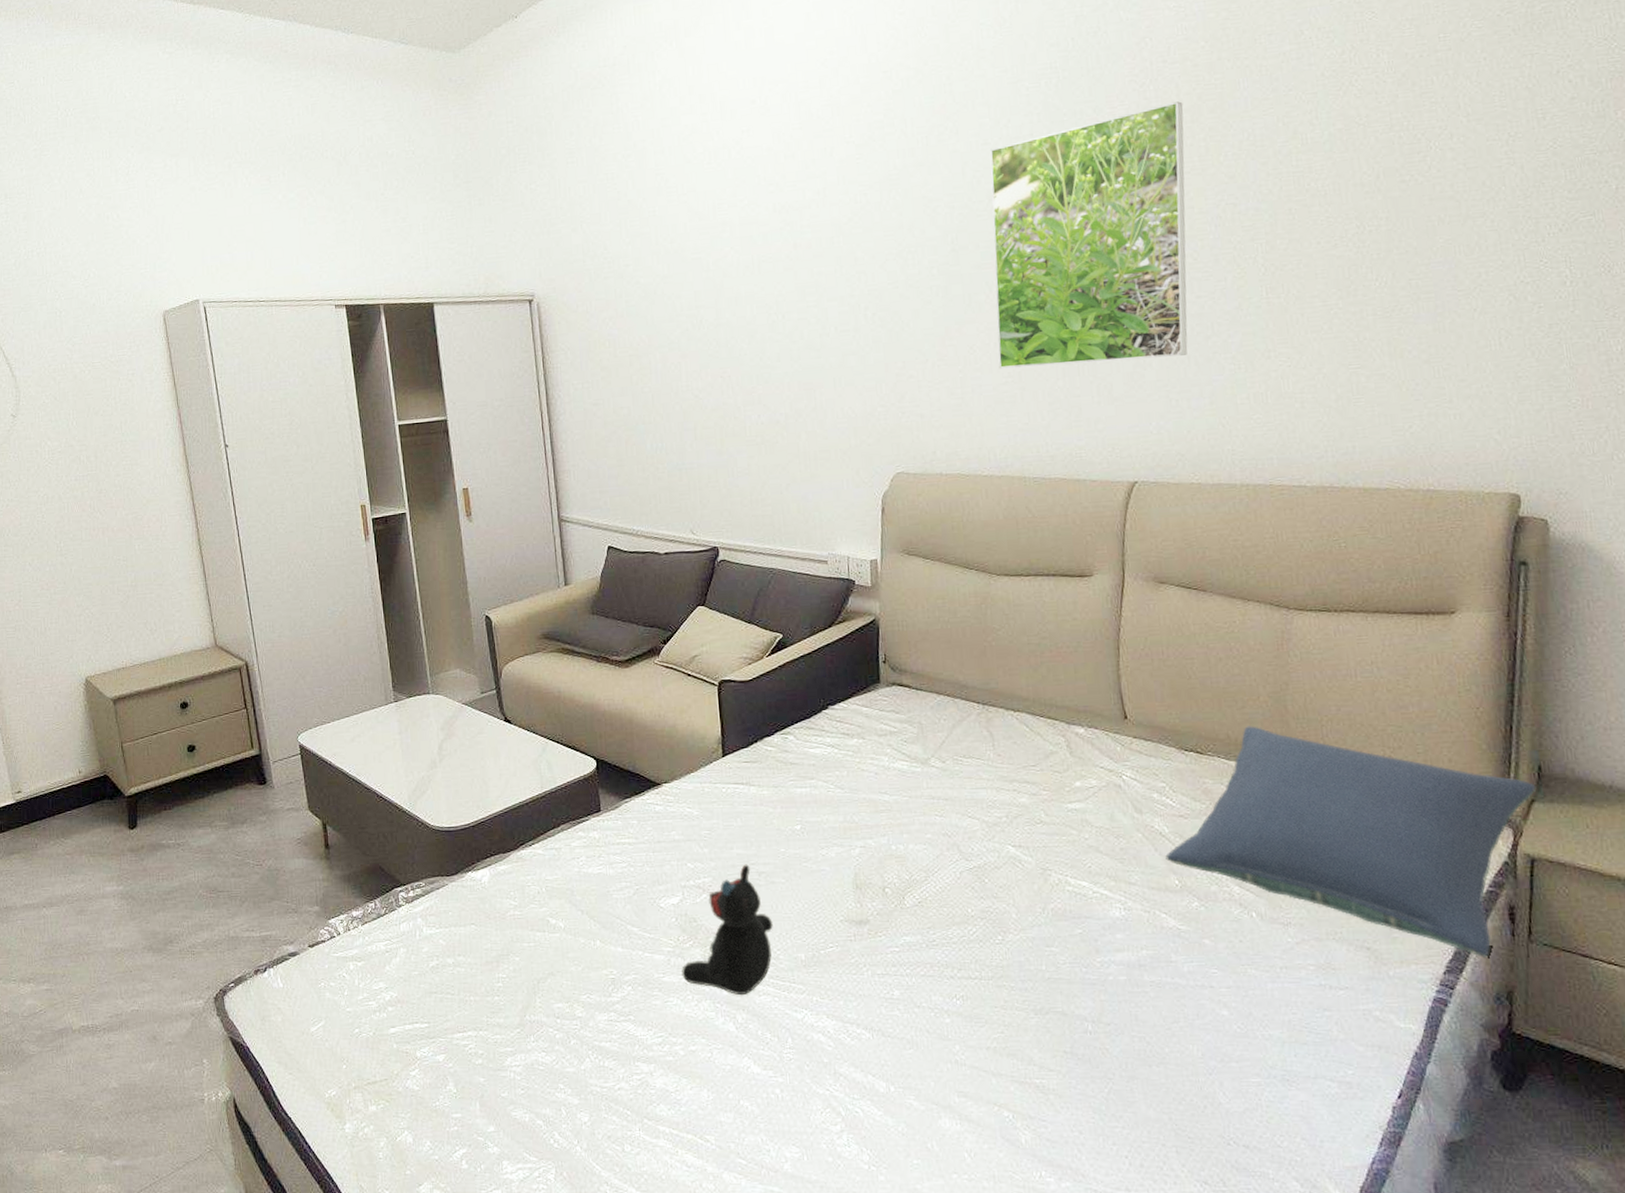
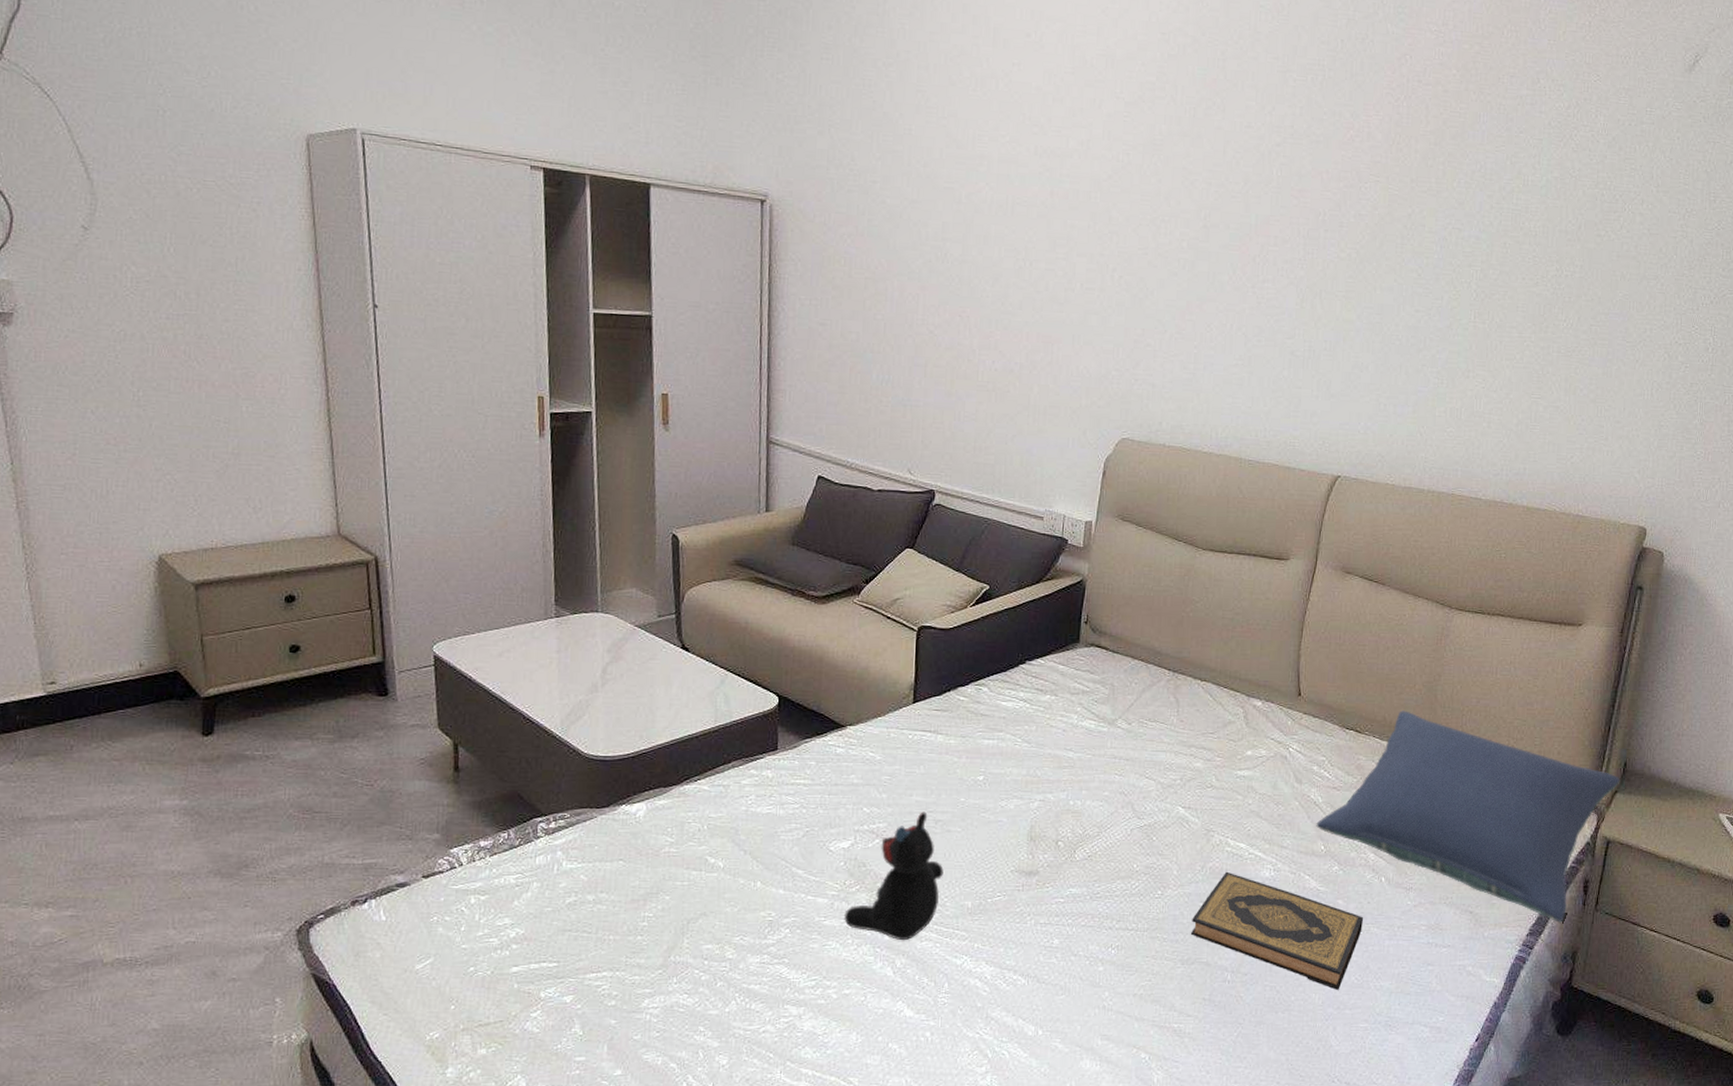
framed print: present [989,101,1188,369] -> none [1232,122,1430,365]
hardback book: none [1039,912,1238,1040] -> present [1190,871,1363,990]

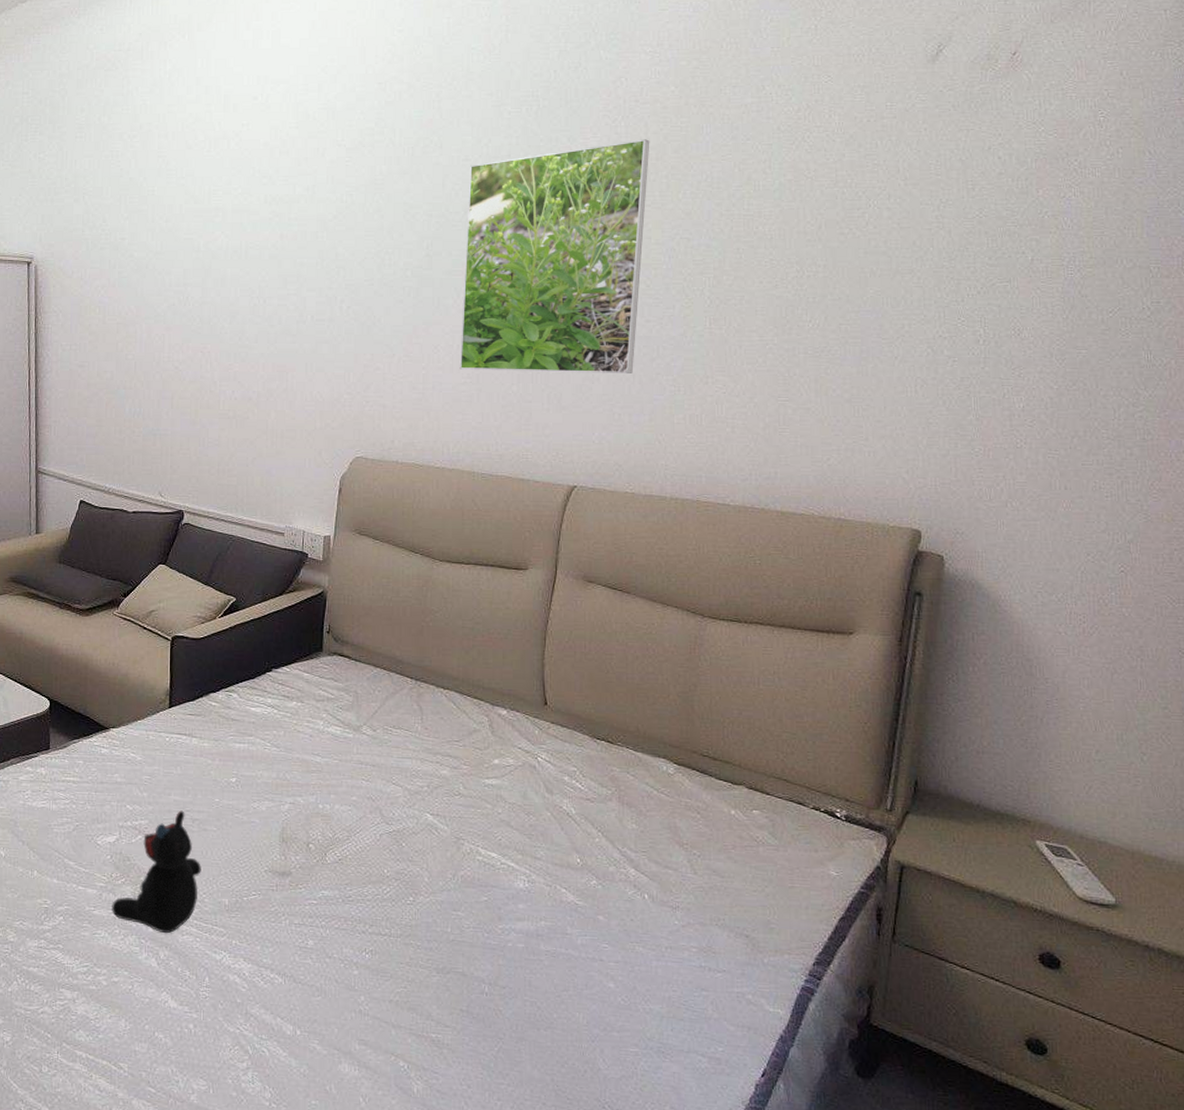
hardback book: present [1190,871,1363,990] -> none [444,880,626,1010]
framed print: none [1232,122,1430,365] -> present [459,139,650,375]
pillow: present [1316,710,1621,923] -> none [570,721,912,953]

